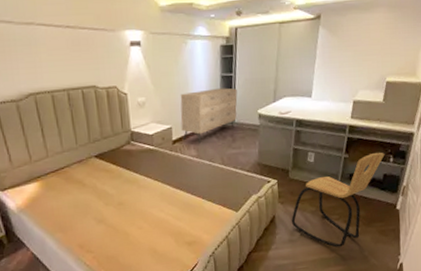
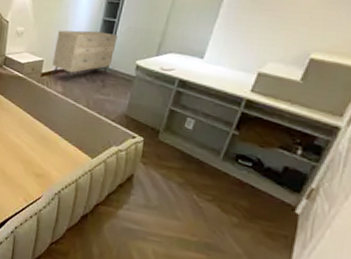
chair: present [291,152,385,248] -> none [151,137,291,234]

